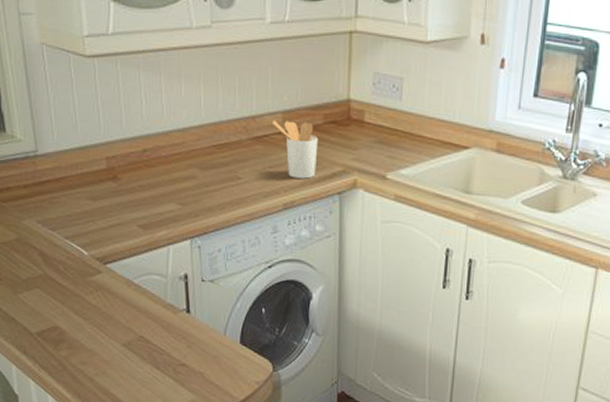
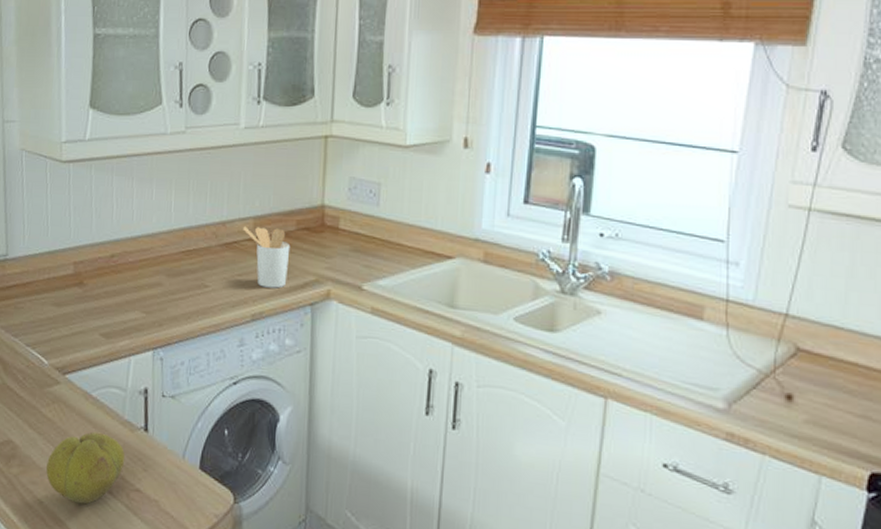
fruit: none [94,315,170,380] -> present [45,431,125,504]

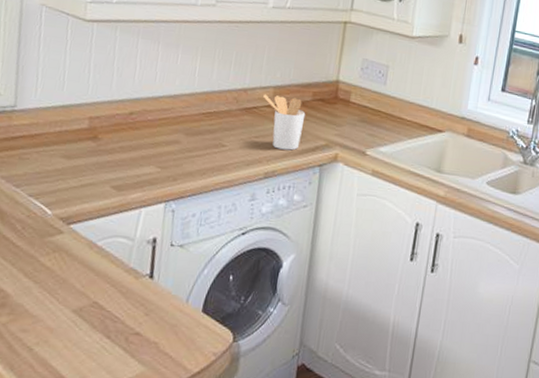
fruit: present [45,431,125,504] -> none [39,279,127,350]

